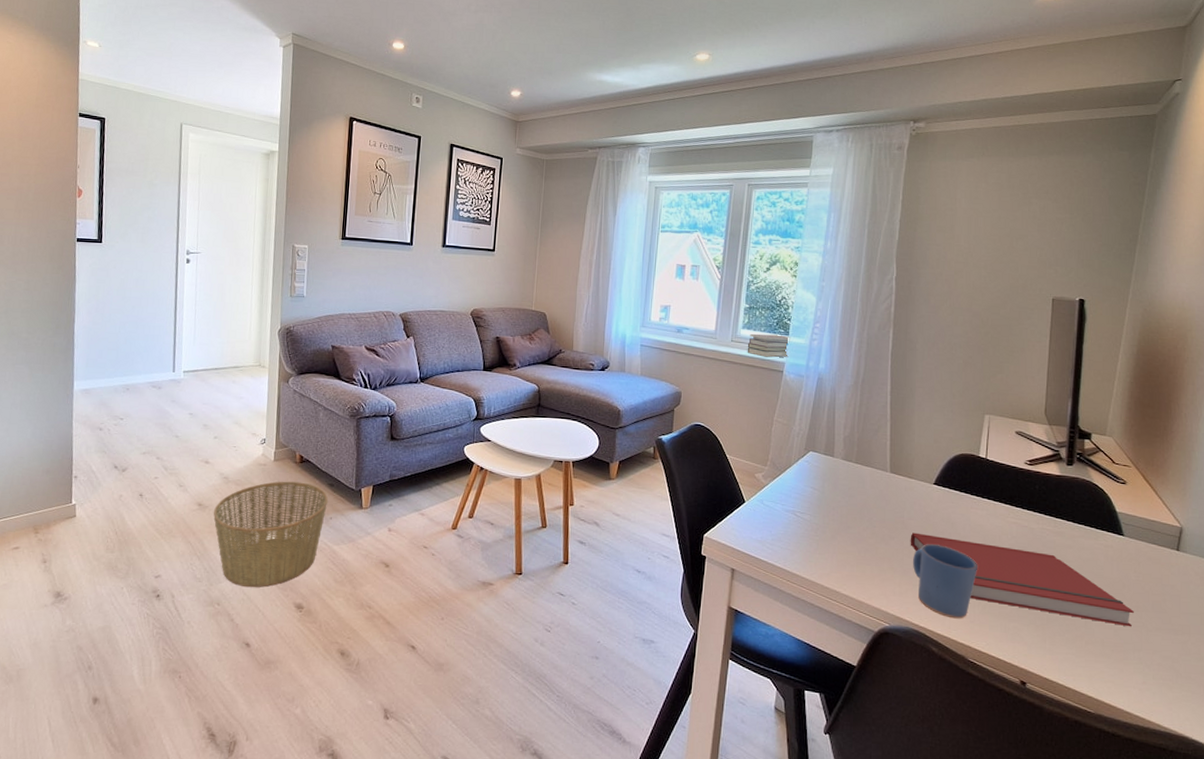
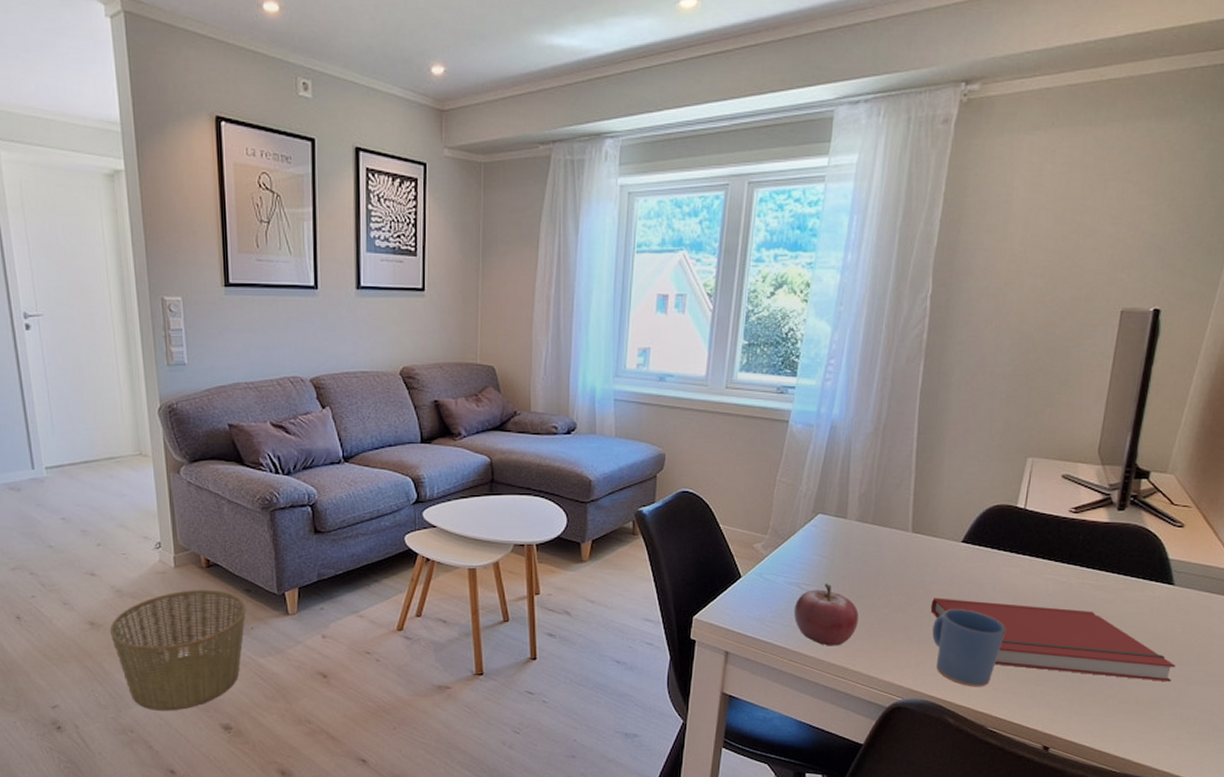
books: present [747,333,790,358] -> none [745,376,798,405]
fruit: none [790,512,847,571] -> present [793,583,859,646]

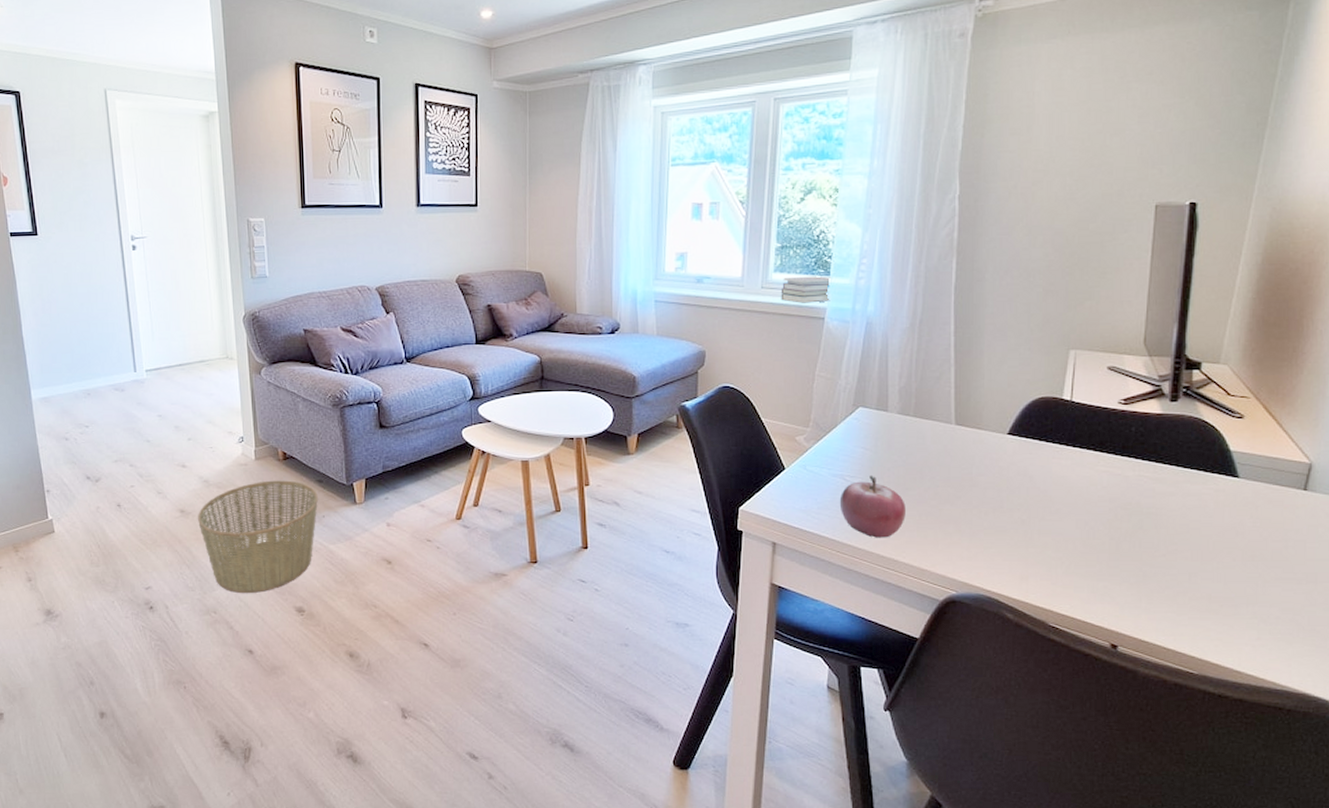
books: none [745,376,798,405] -> present [780,276,832,303]
book: present [930,598,1175,682] -> none [980,490,1249,579]
mug: present [932,609,1005,687] -> none [984,502,1060,582]

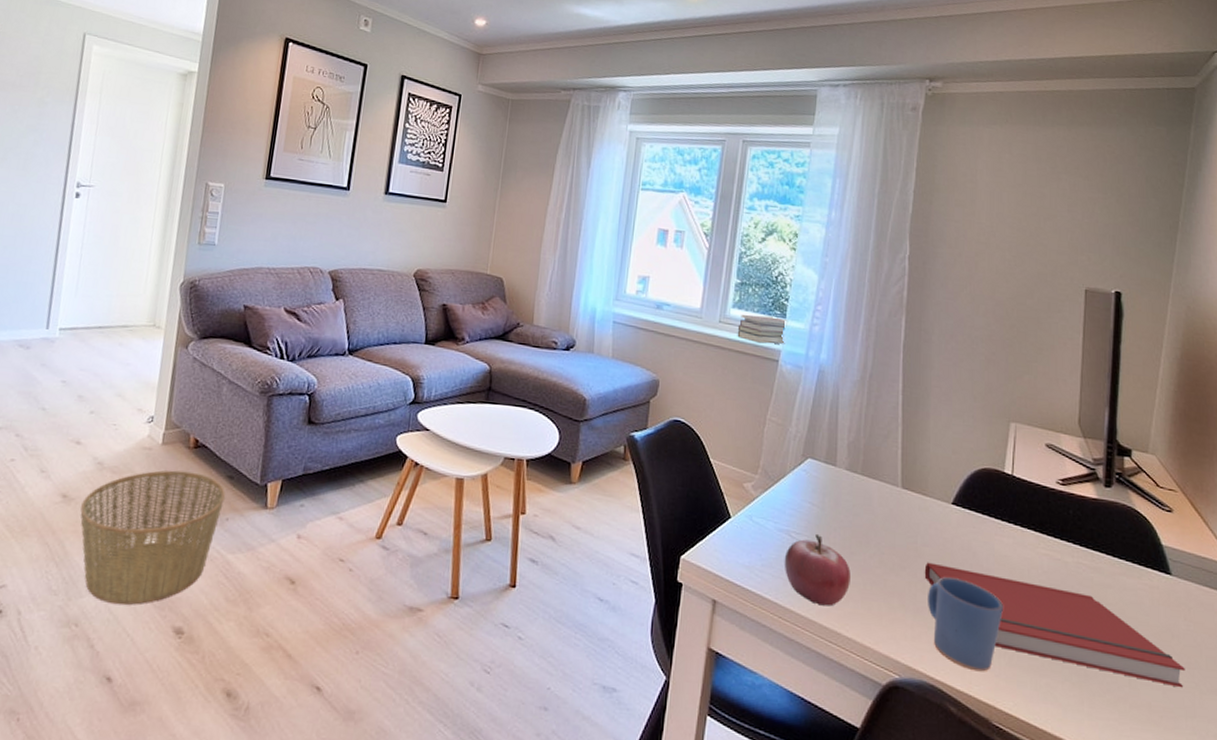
book: none [980,490,1249,579] -> present [924,562,1185,688]
mug: none [984,502,1060,582] -> present [928,577,1003,672]

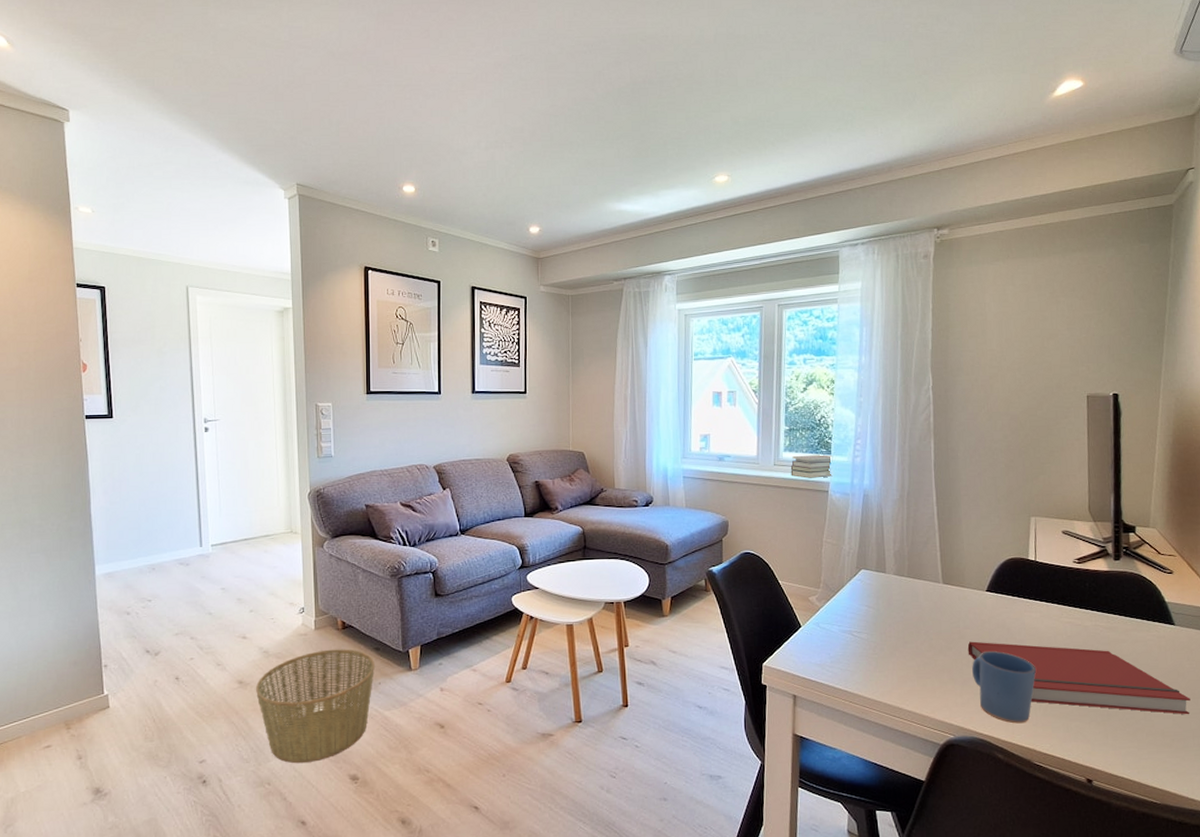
fruit: present [784,533,851,607] -> none [849,630,907,688]

